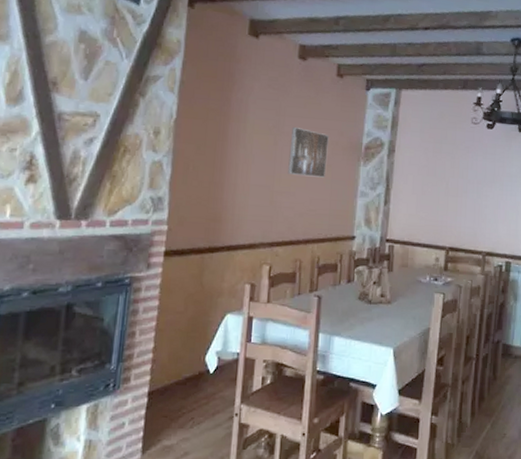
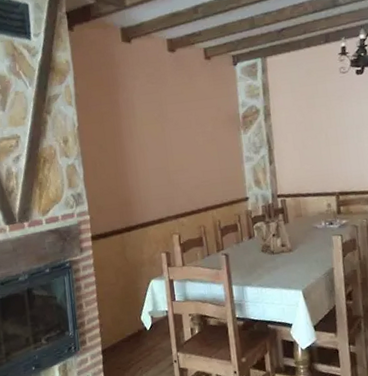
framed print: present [288,127,329,178] -> none [175,112,212,154]

